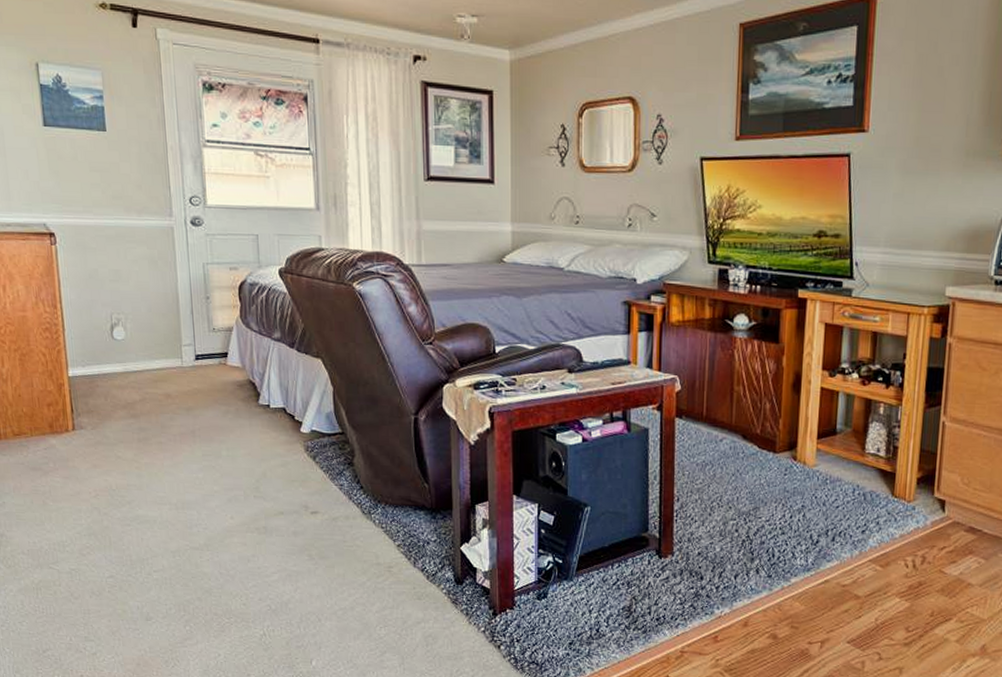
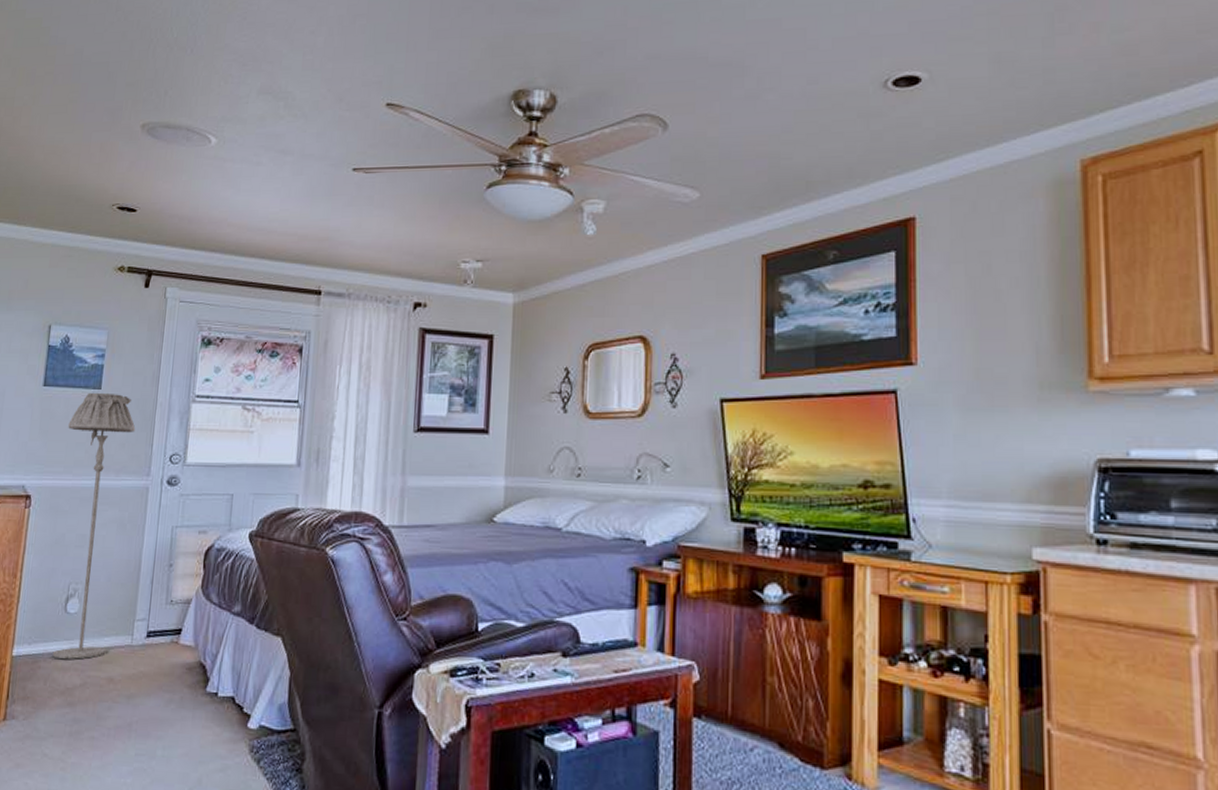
floor lamp: none [78,134,160,379] -> present [52,392,136,659]

